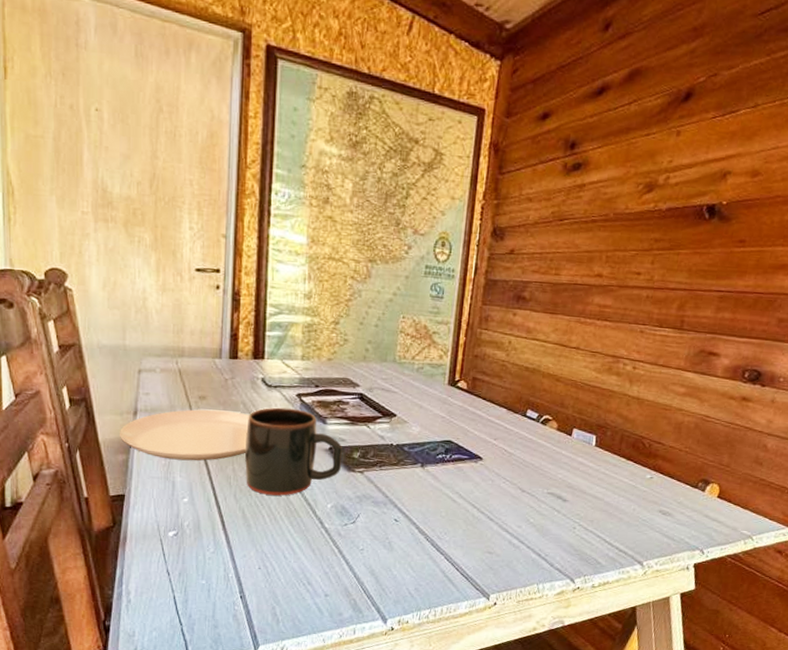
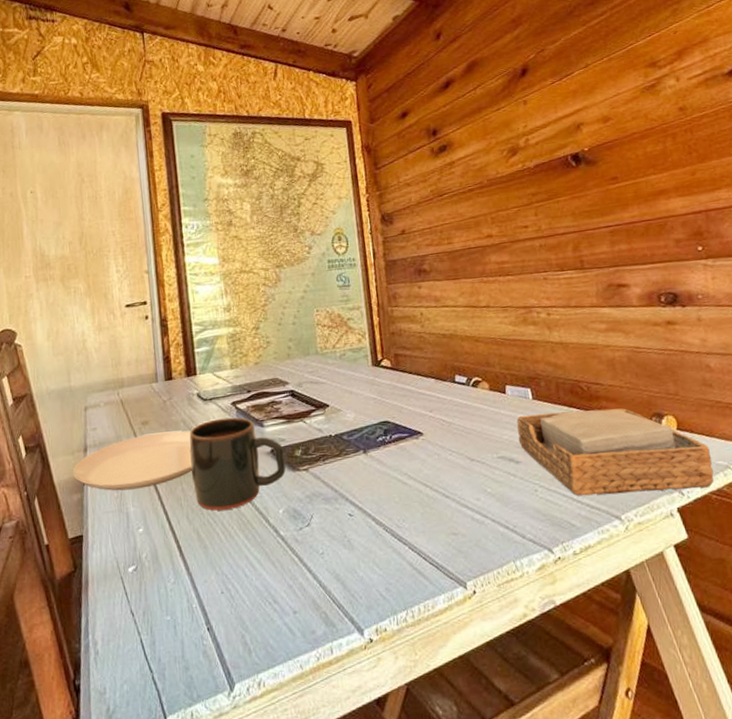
napkin holder: none [571,459,740,551] -> present [516,408,714,496]

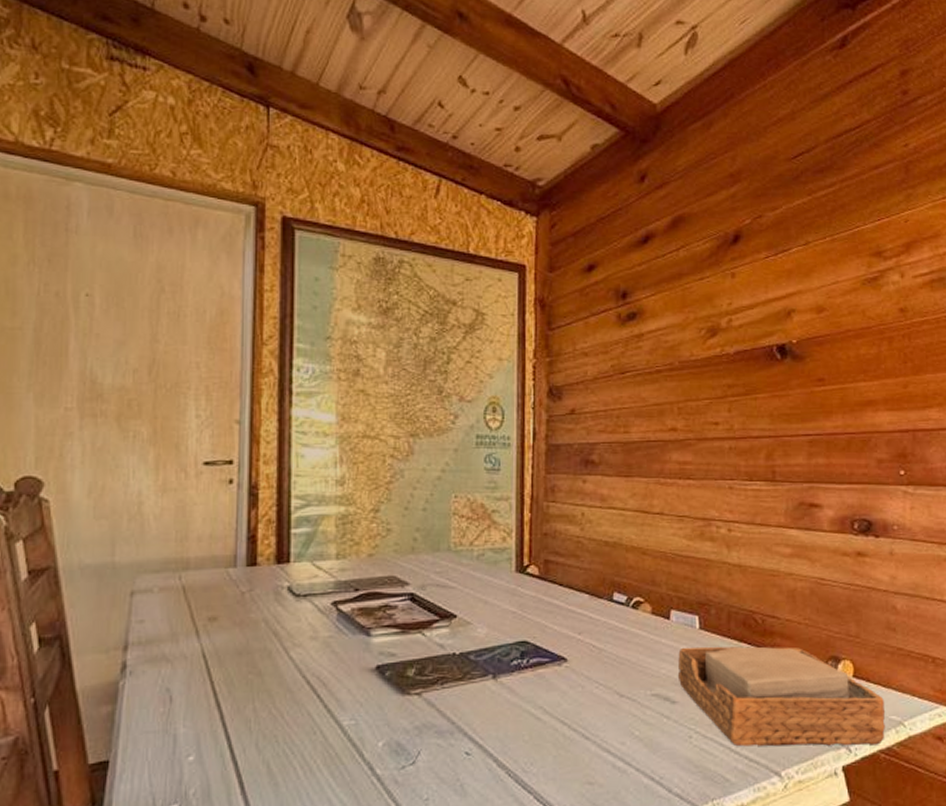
plate: present [73,431,193,491] -> none [104,632,273,705]
mug: present [189,417,286,511] -> none [269,621,394,739]

